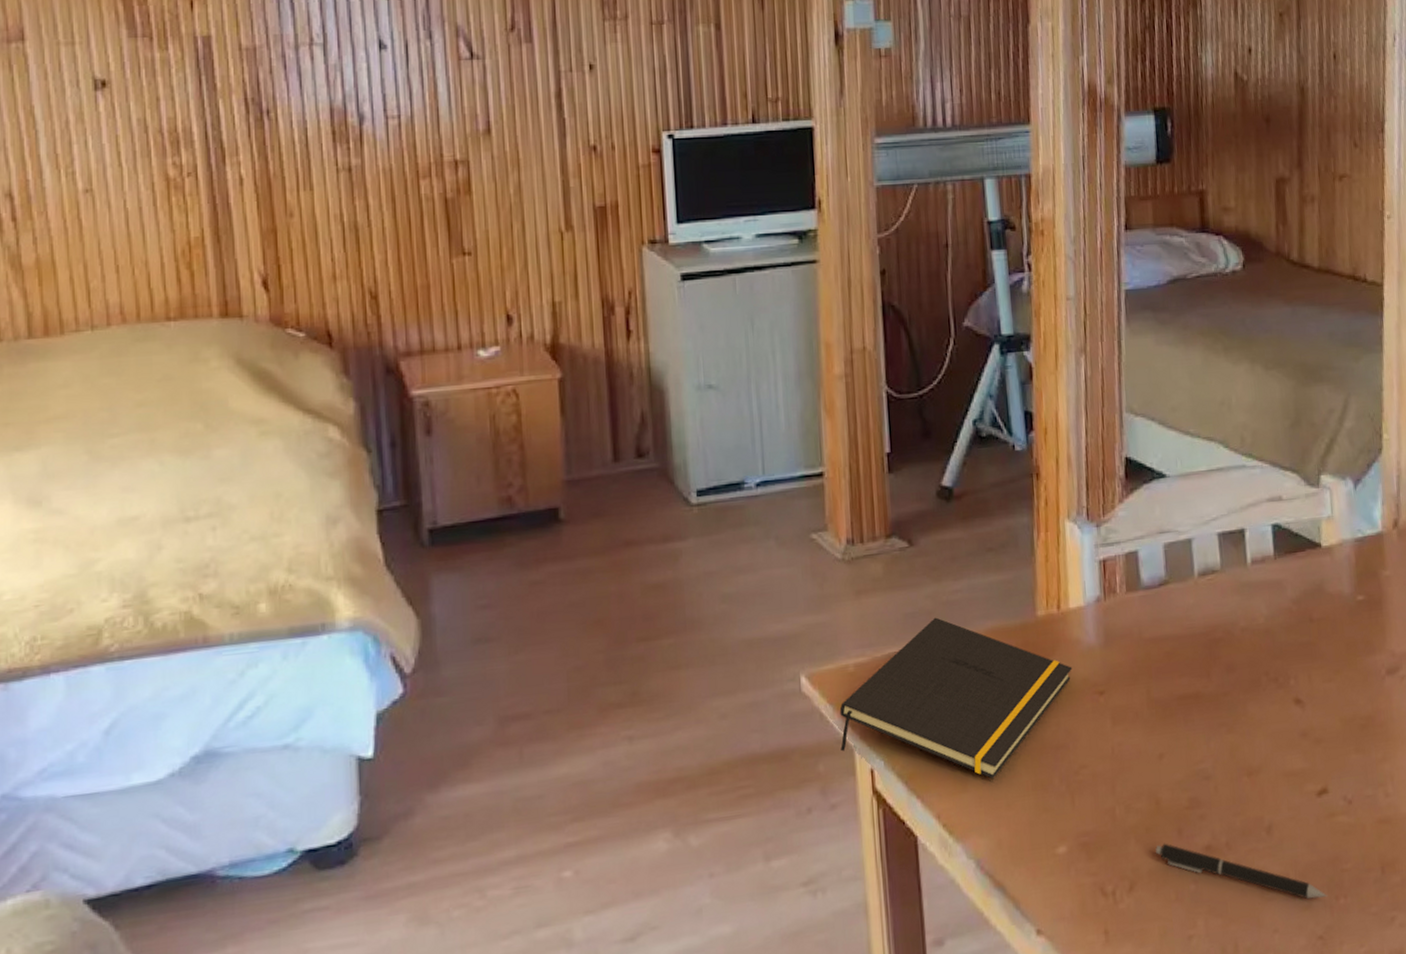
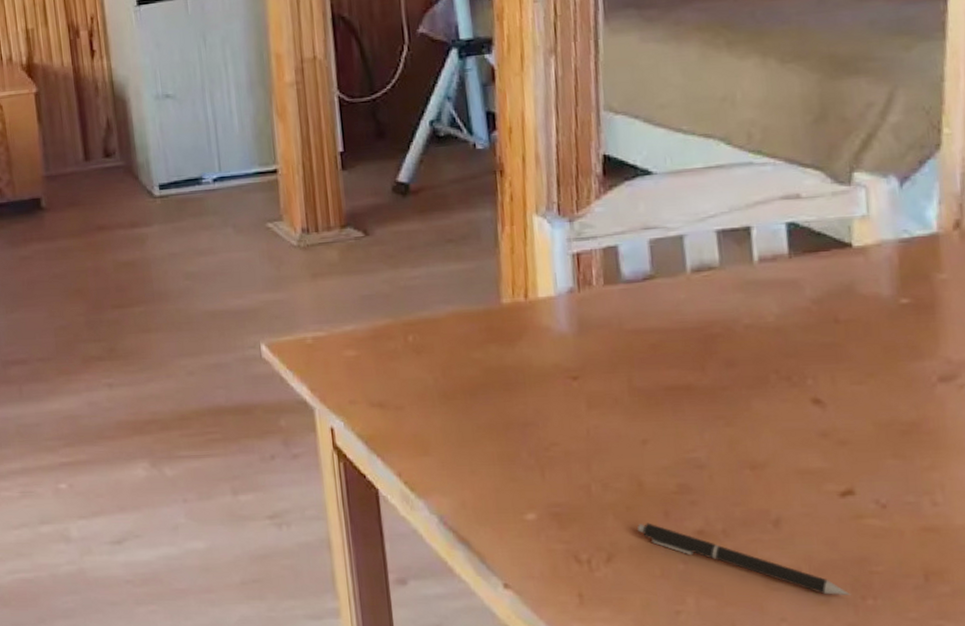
notepad: present [839,617,1073,779] -> none [299,300,542,446]

